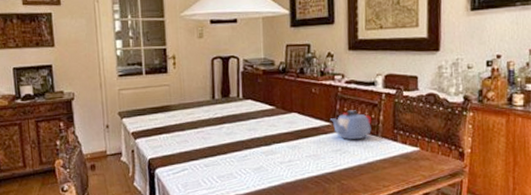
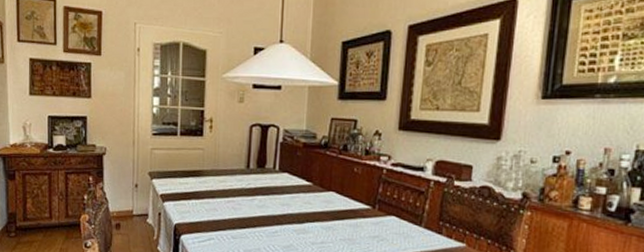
teapot: present [330,110,372,139] -> none [371,195,417,227]

